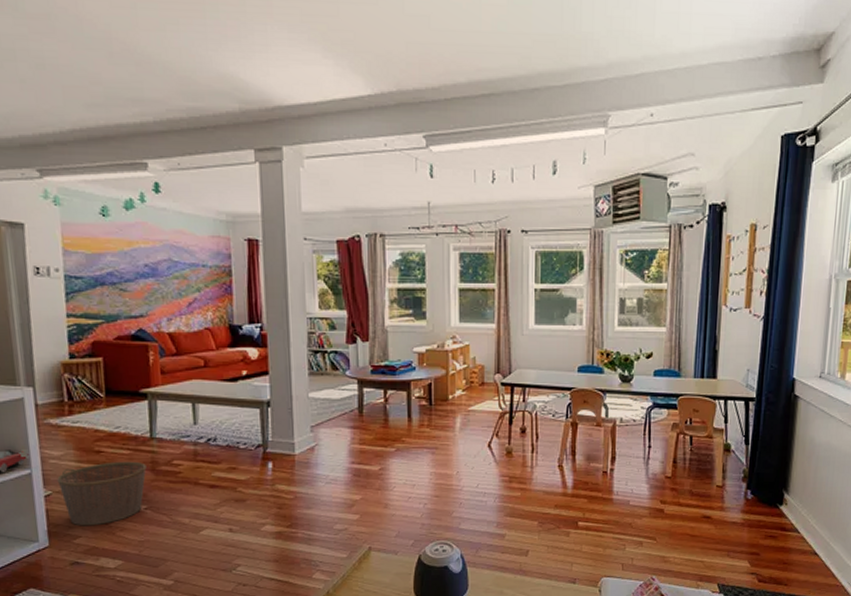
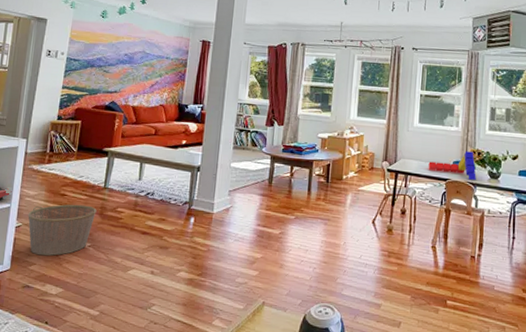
toy blocks: none [549,353,606,387] -> present [428,151,476,181]

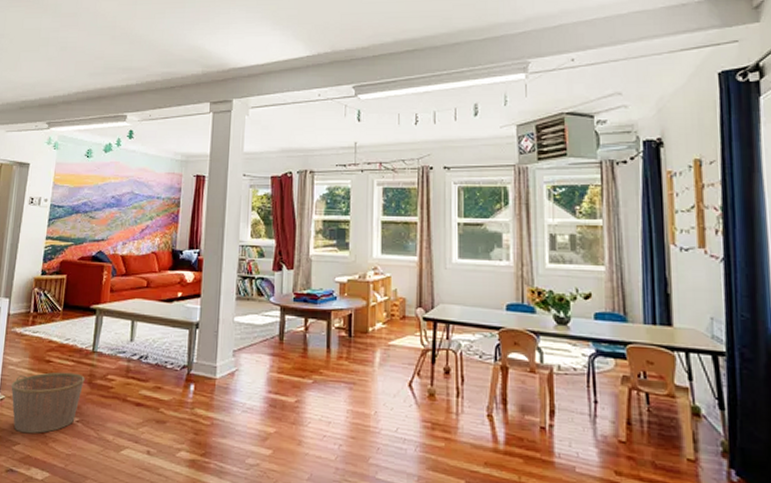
toy blocks: present [428,151,476,181] -> none [475,291,538,329]

